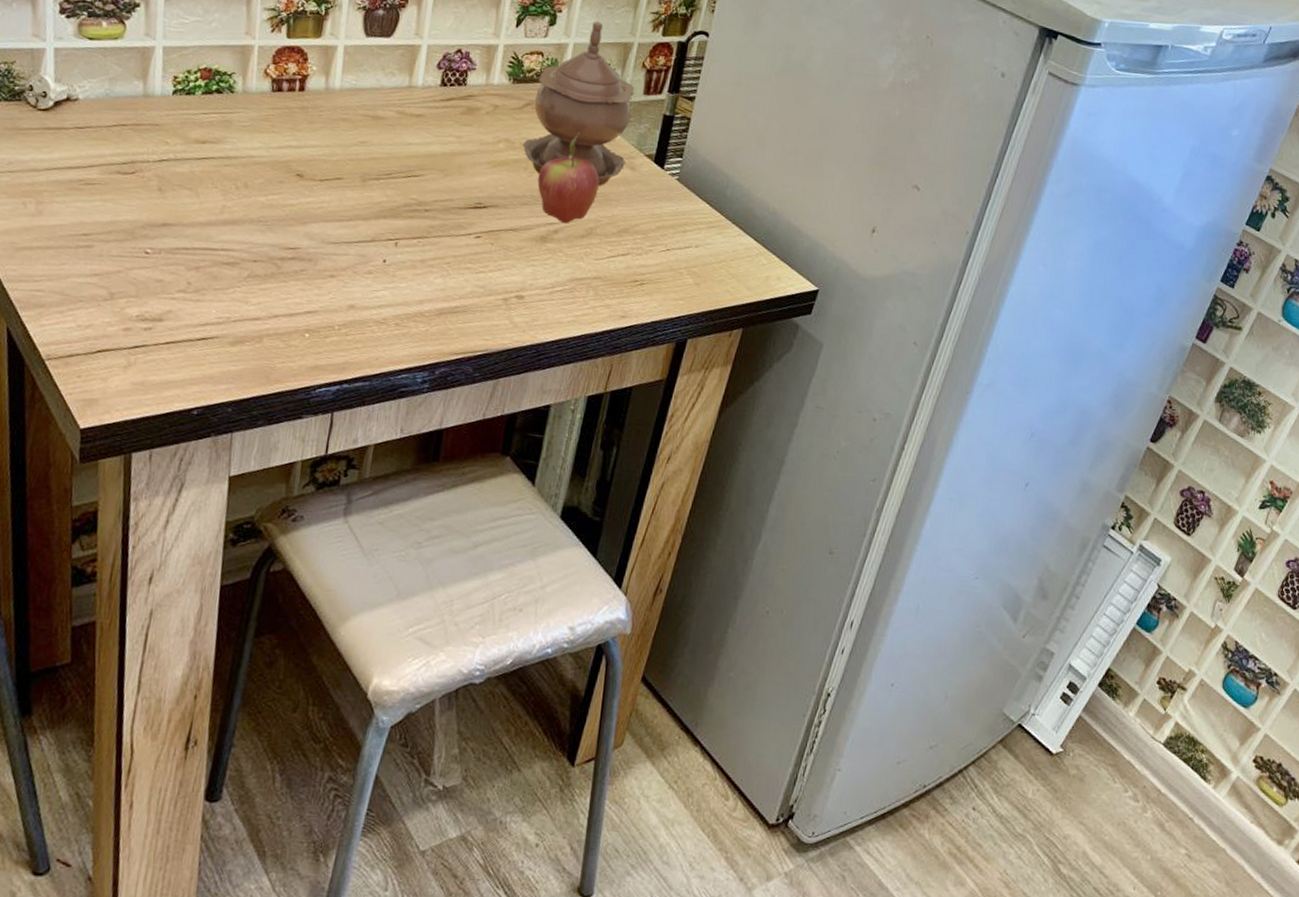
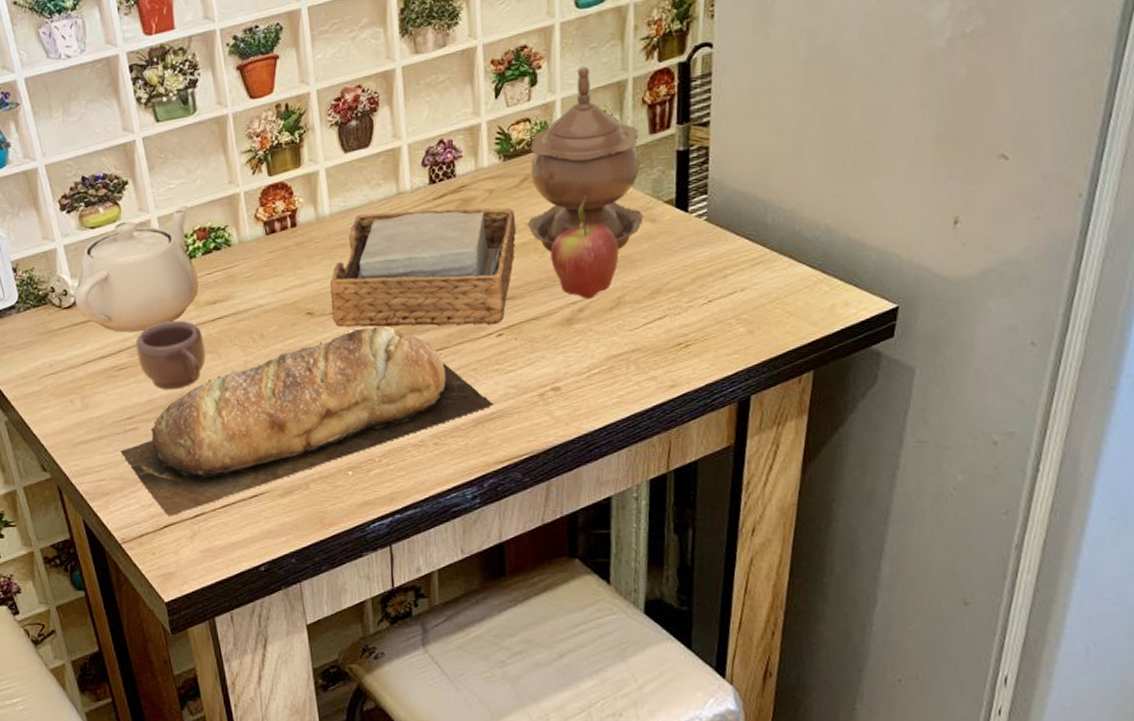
teapot: none [53,41,198,153] -> present [74,205,199,333]
bread loaf: none [67,200,460,343] -> present [120,325,494,516]
cup: none [109,148,185,217] -> present [135,320,206,390]
napkin holder: none [320,95,513,227] -> present [330,207,517,328]

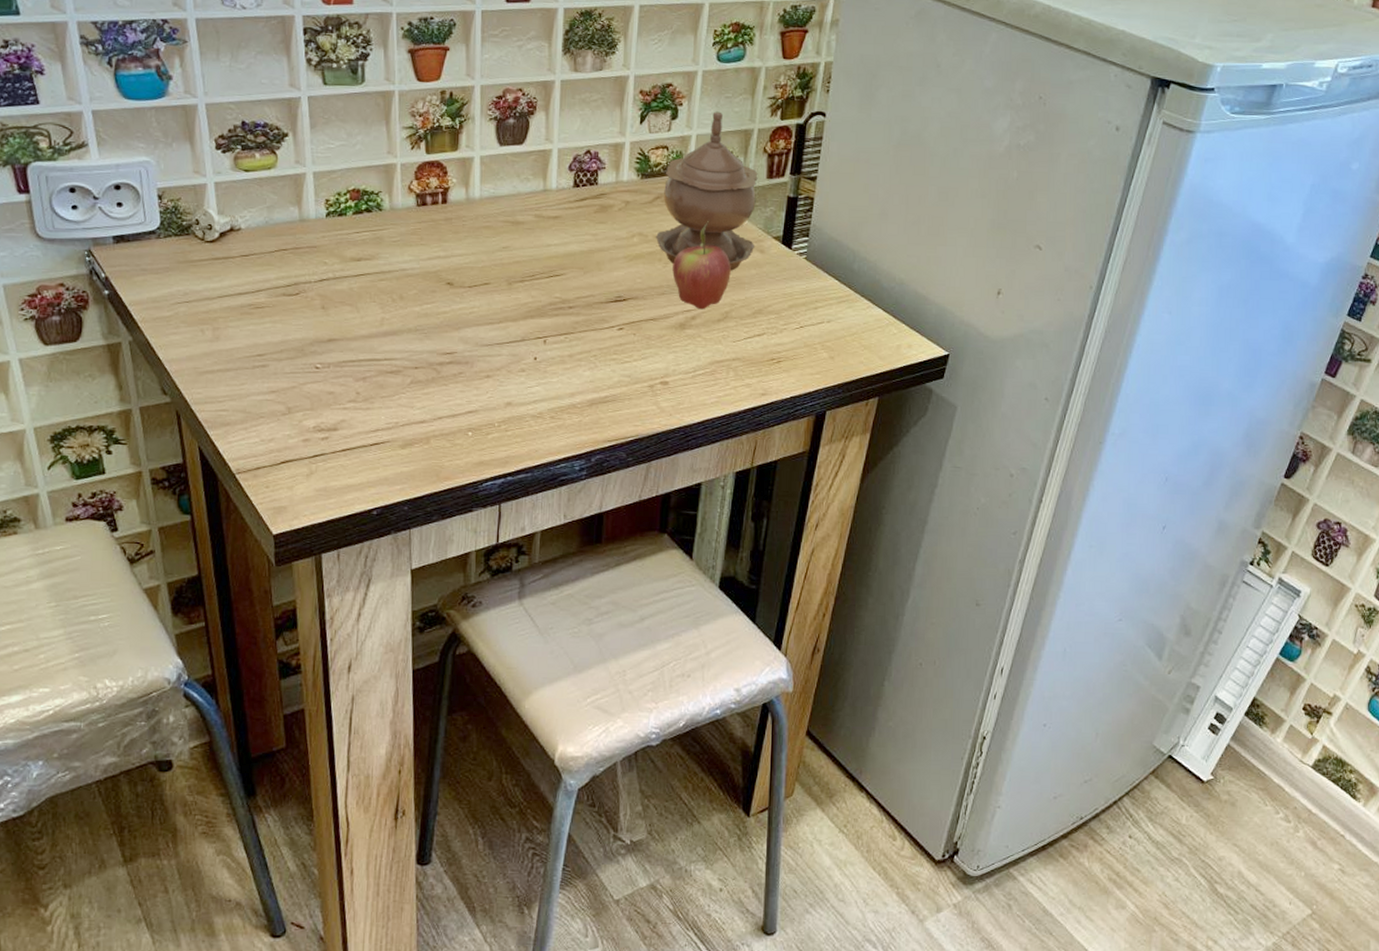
teapot: present [74,205,199,333] -> none [219,165,346,276]
bread loaf: present [120,325,494,516] -> none [246,304,608,453]
cup: present [135,320,206,390] -> none [275,269,345,335]
napkin holder: present [330,207,517,328] -> none [470,202,646,319]

